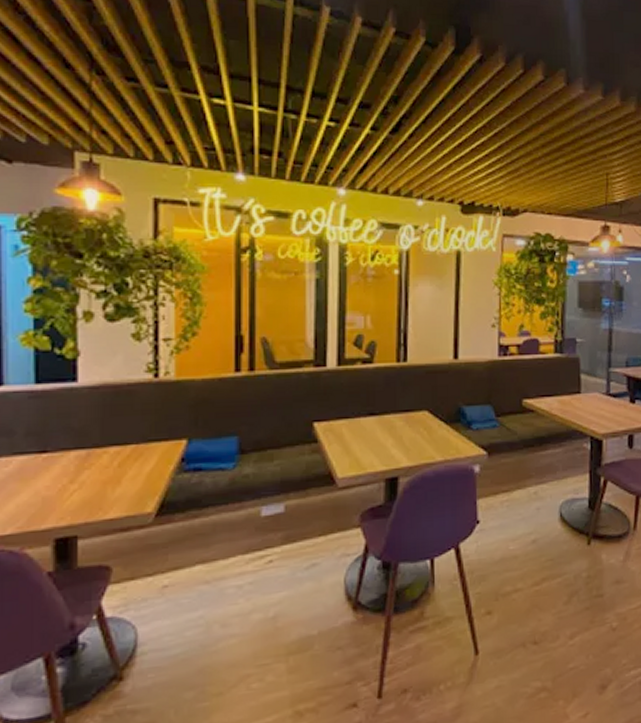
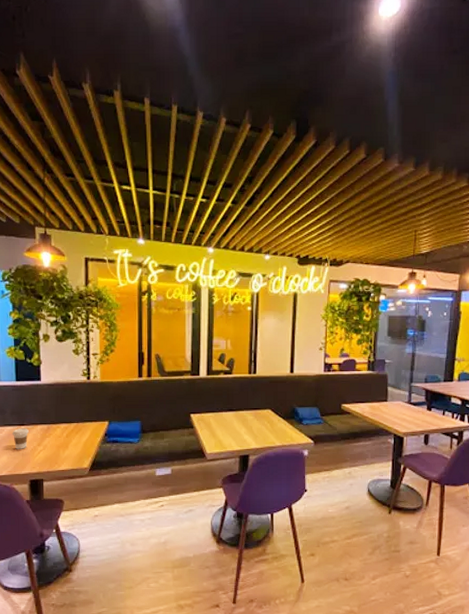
coffee cup: none [25,456,54,491] -> present [12,427,29,449]

